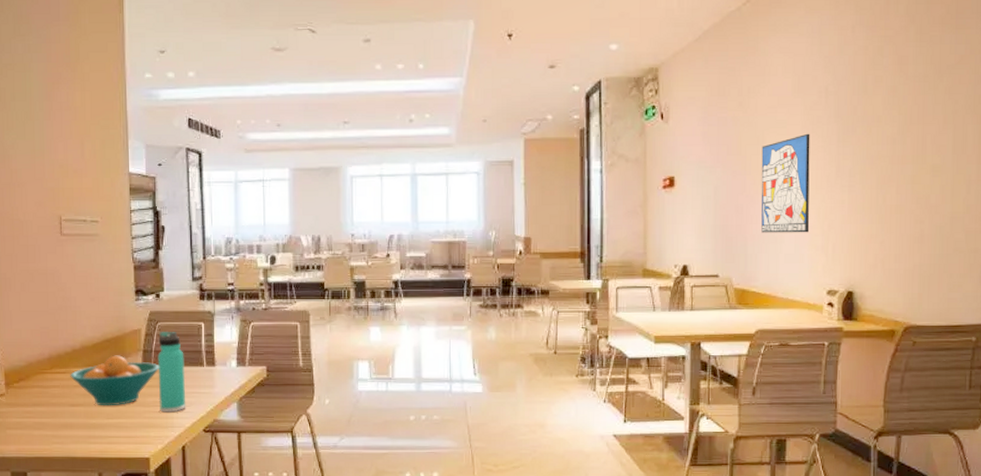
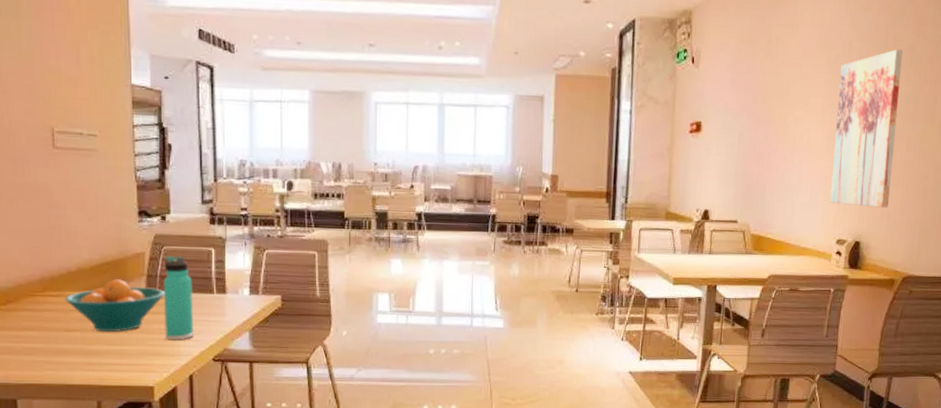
wall art: present [761,133,810,233] -> none [780,86,832,184]
wall art: none [817,90,884,255] -> present [830,49,903,208]

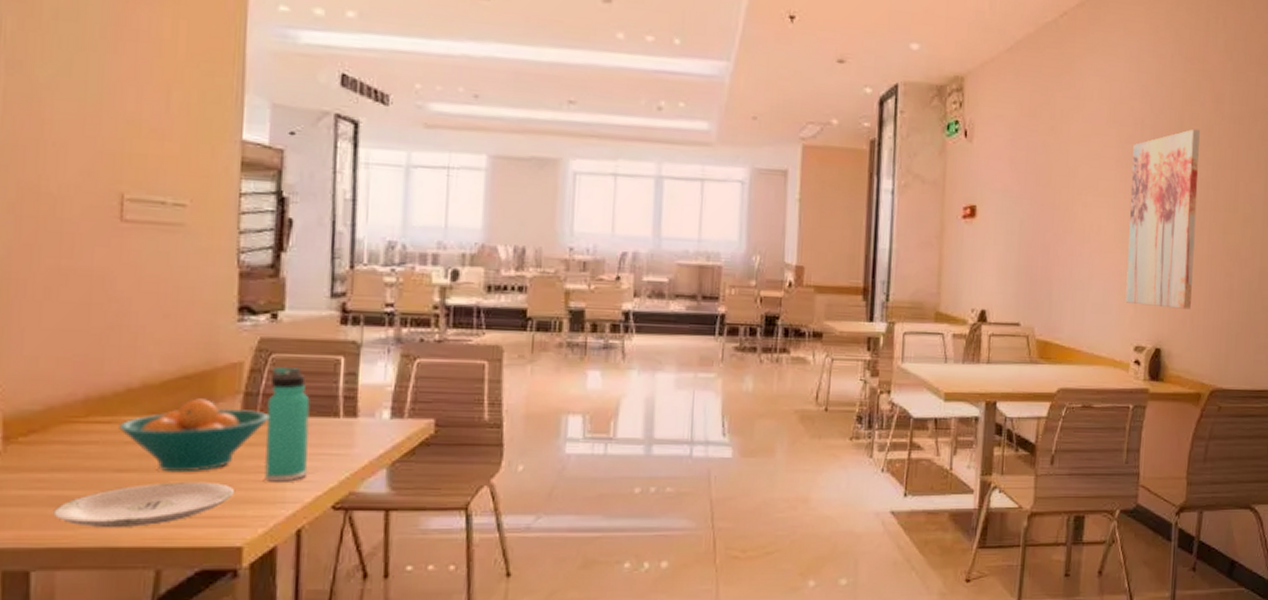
plate: none [28,339,145,371] -> present [53,481,234,528]

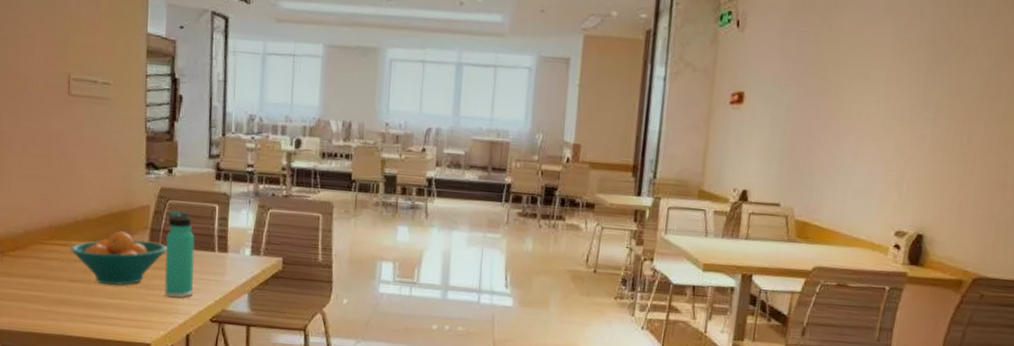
plate: present [53,481,234,528] -> none [31,292,144,322]
wall art: present [1125,128,1200,309] -> none [889,17,985,198]

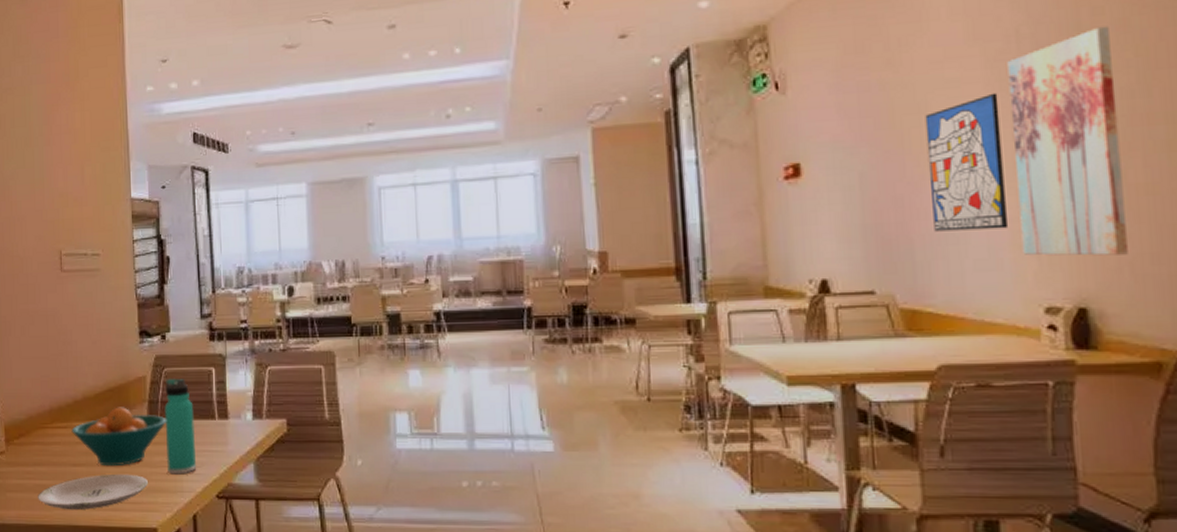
plate: none [31,292,144,322] -> present [38,473,148,510]
wall art: none [832,57,898,167] -> present [925,93,1009,232]
wall art: none [889,17,985,198] -> present [1007,25,1128,256]

